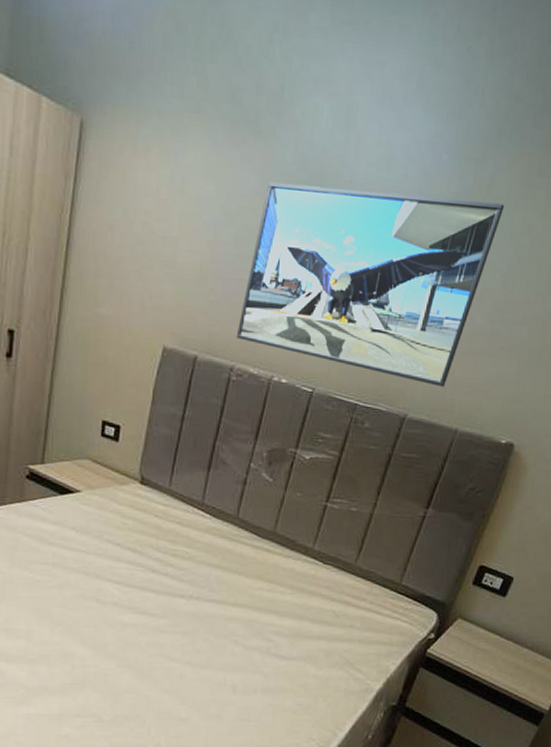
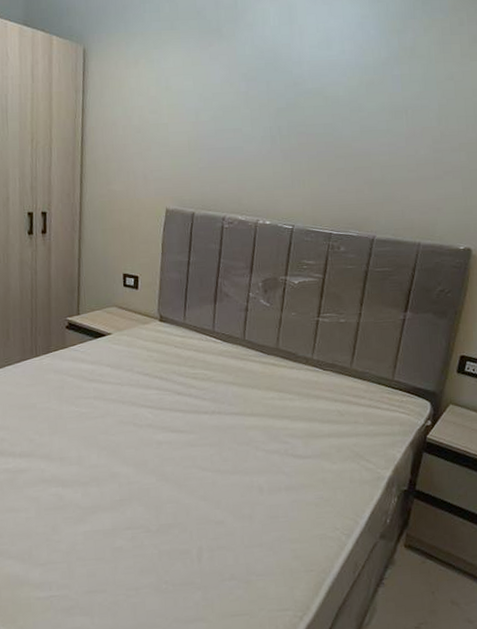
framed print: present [236,181,504,387] -> none [224,60,427,210]

